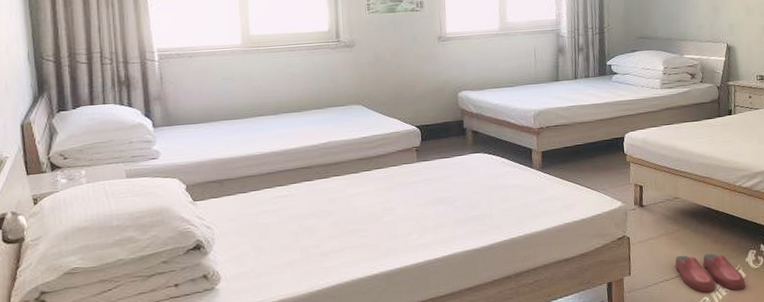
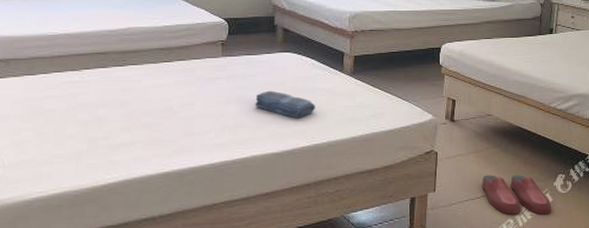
towel: none [452,190,509,215] -> present [255,90,315,119]

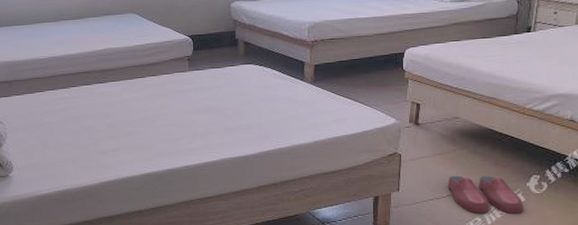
towel: present [255,90,315,119] -> none [222,100,278,125]

